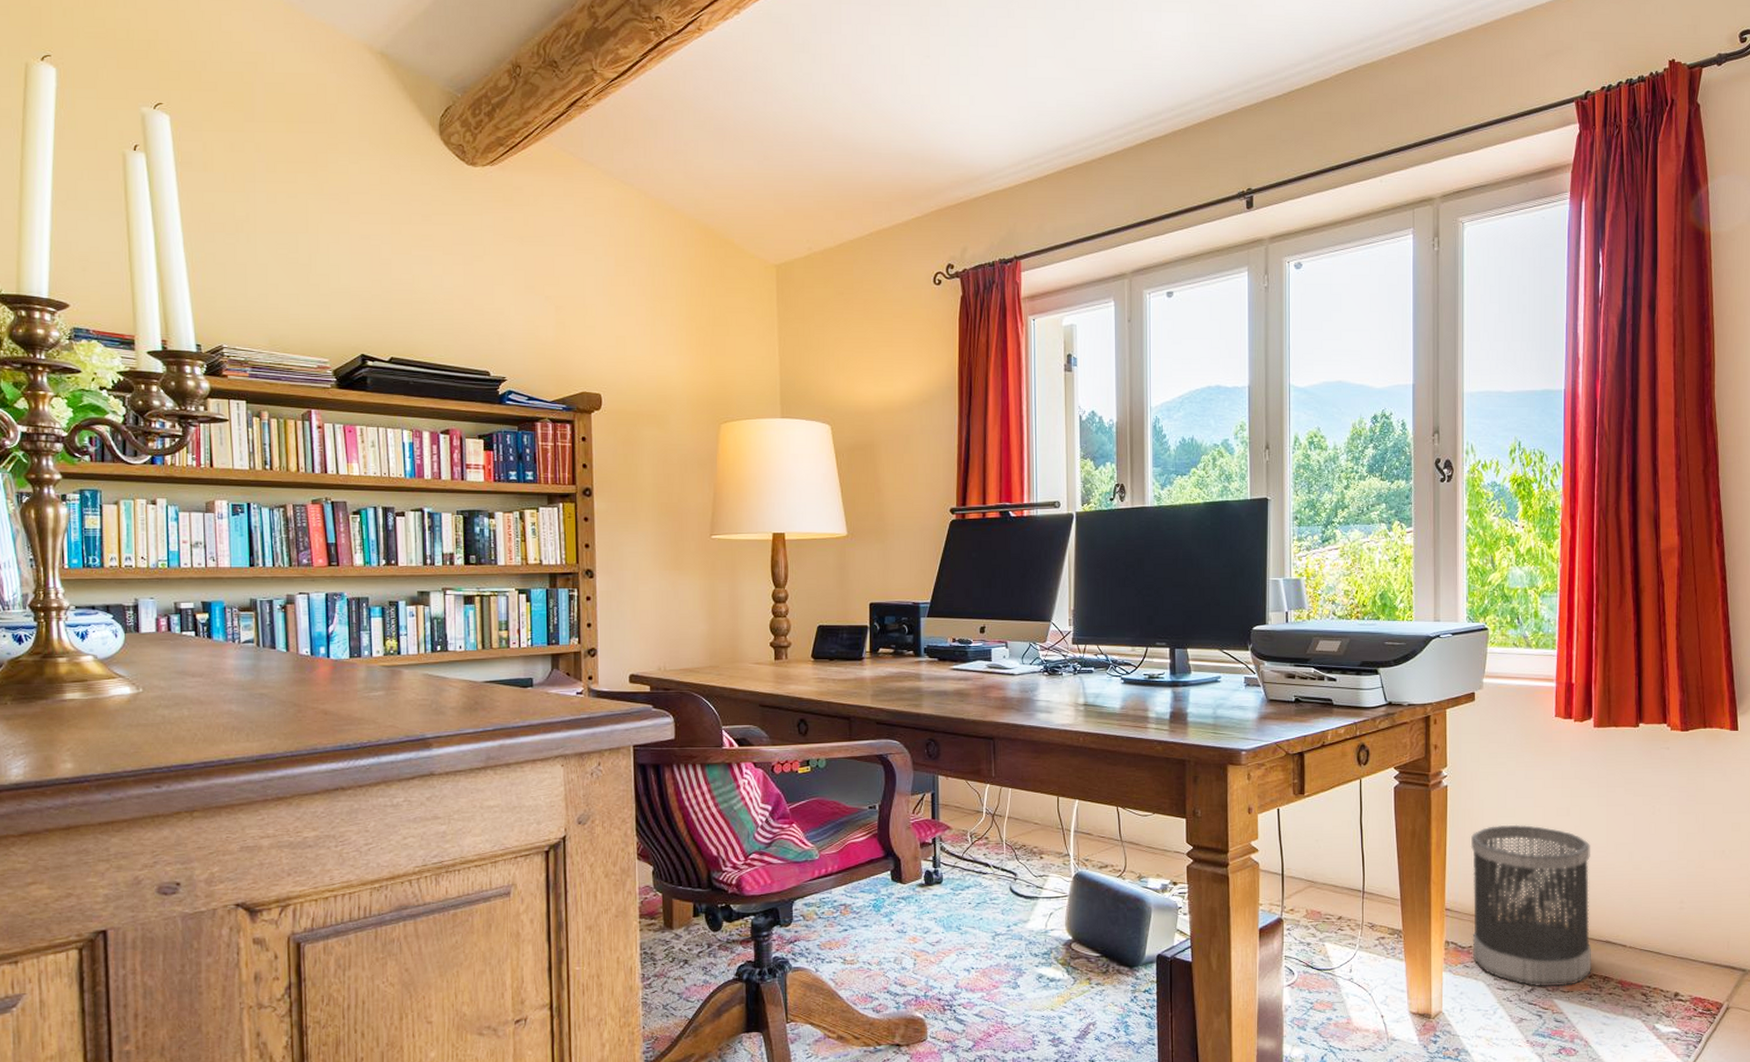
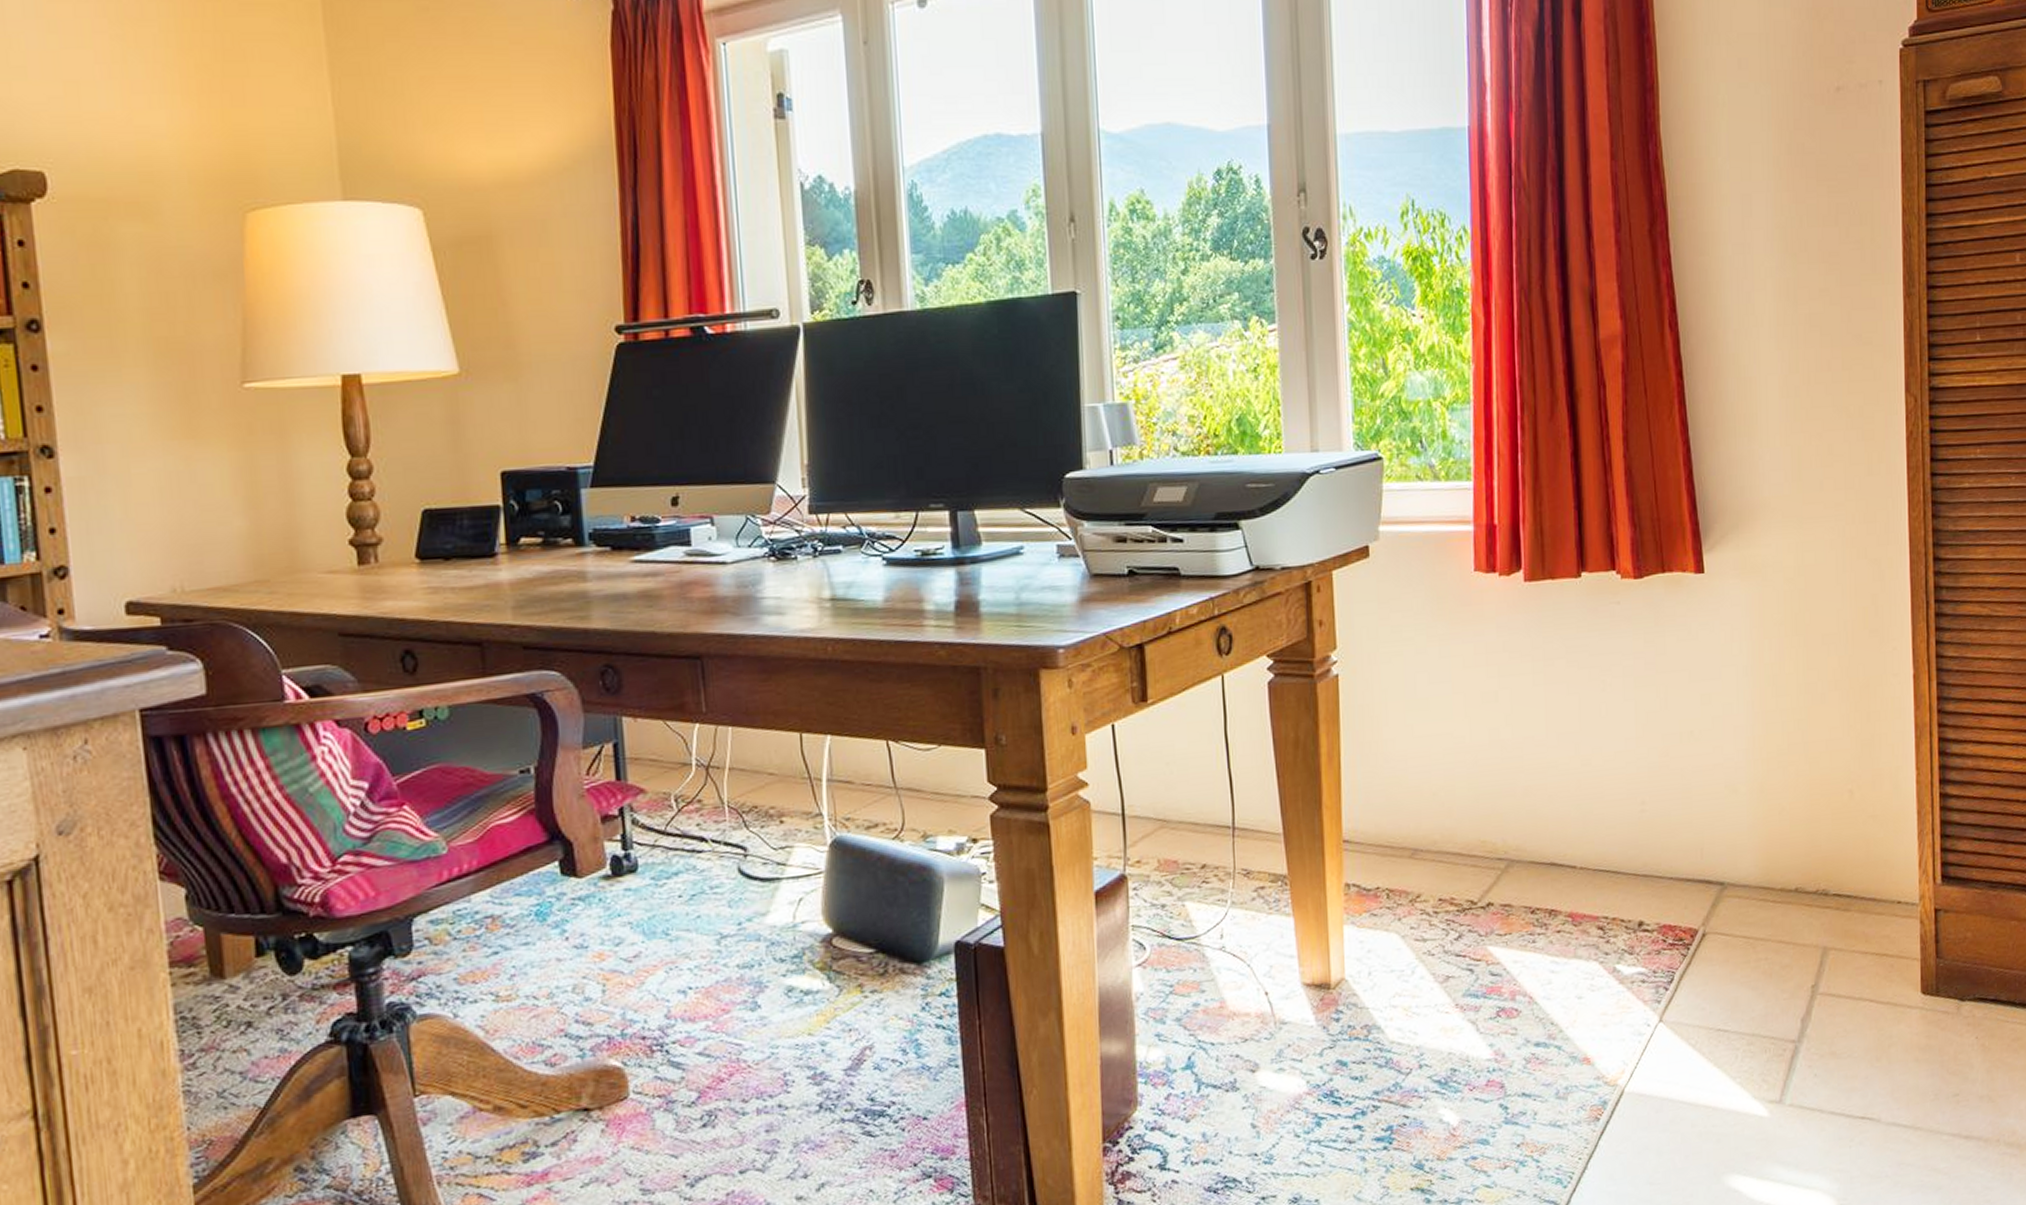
wastebasket: present [1470,824,1592,987] -> none [1372,719,1535,933]

